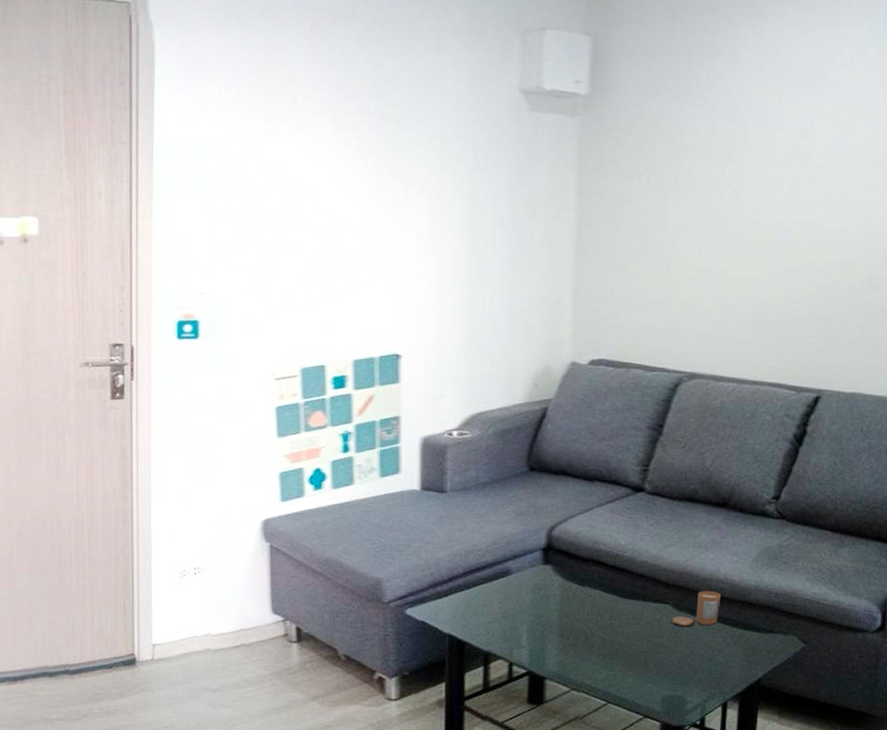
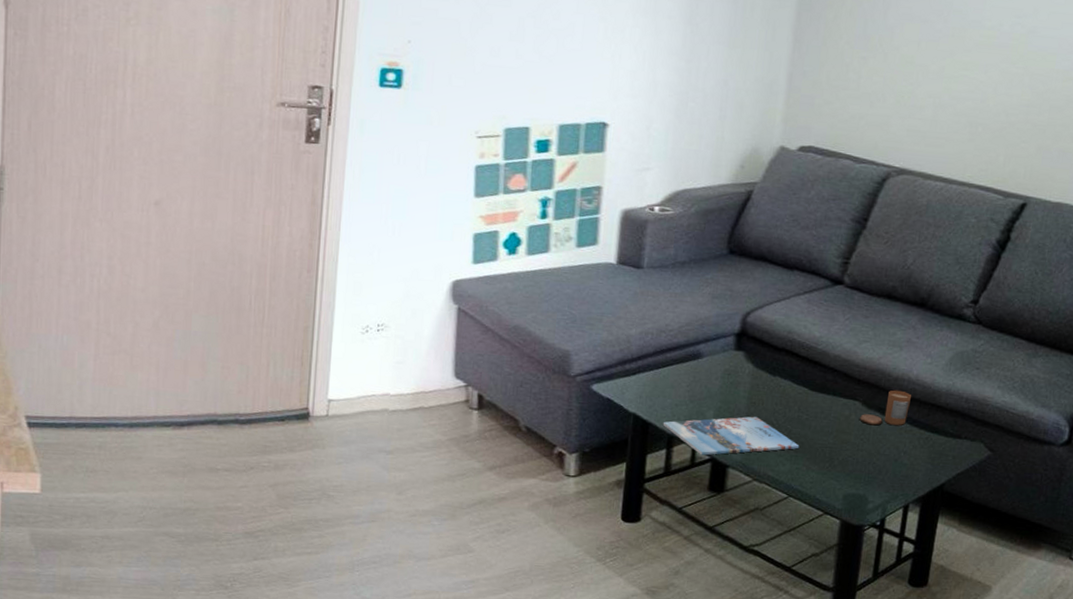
magazine: none [478,627,614,670] -> present [662,416,800,456]

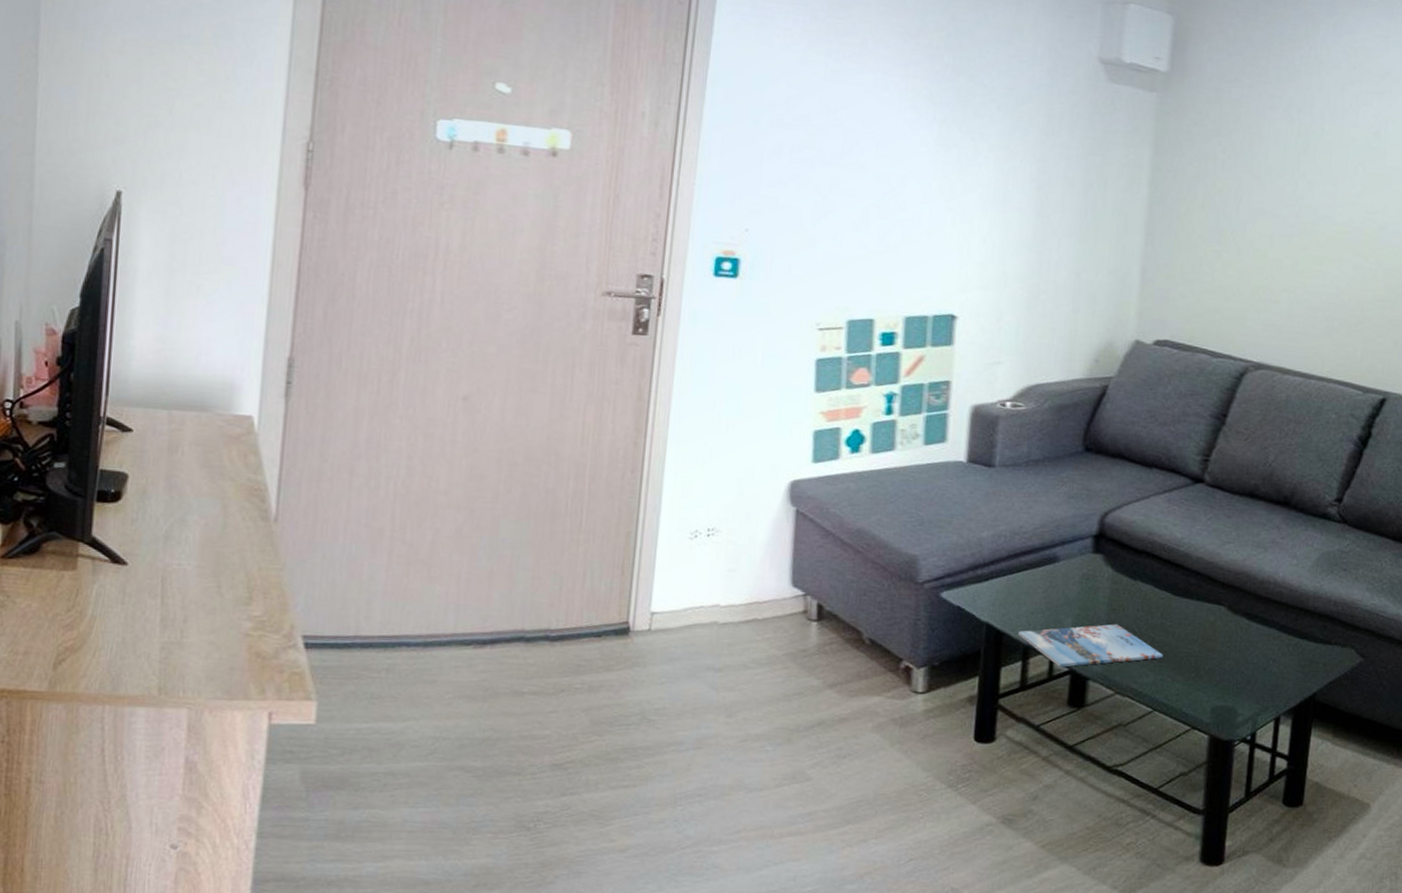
candle: present [860,390,911,427] -> none [1226,593,1278,632]

